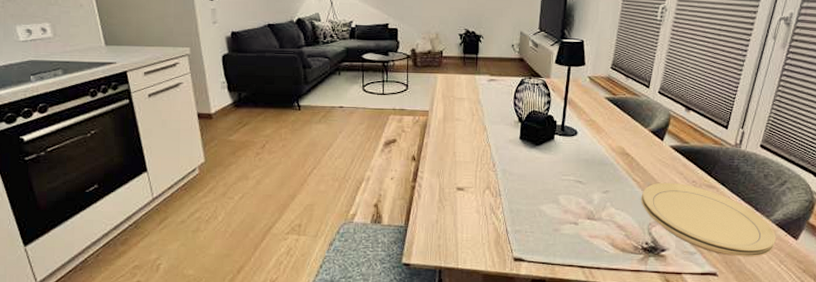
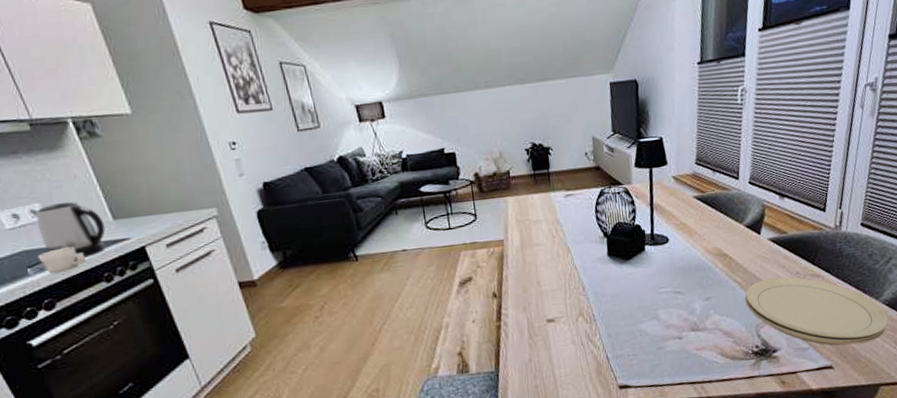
cup: none [40,63,78,84] -> present [37,246,86,274]
kettle: none [44,25,98,74] -> present [34,201,106,258]

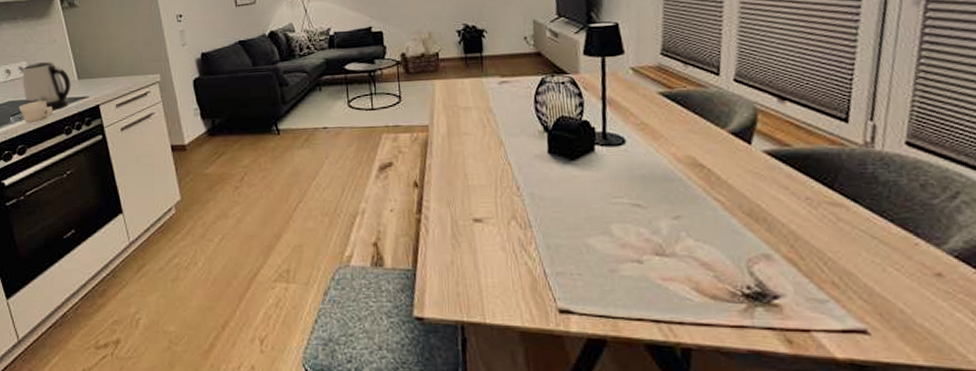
plate: present [745,277,888,346] -> none [730,201,959,306]

